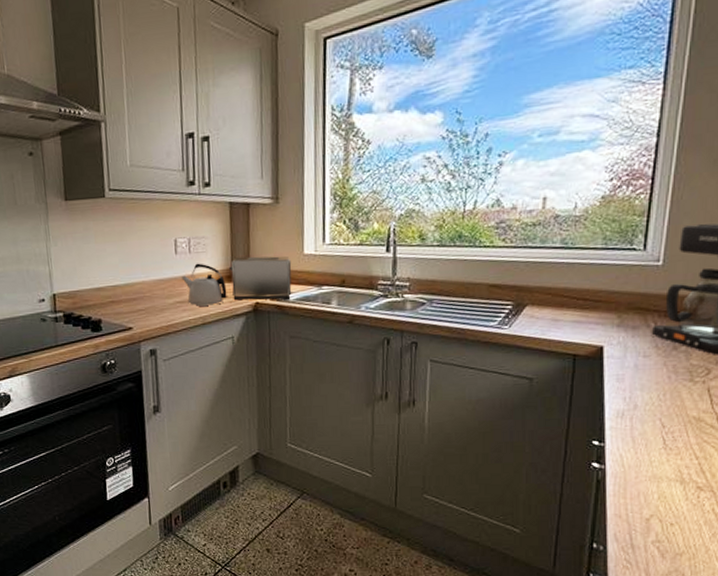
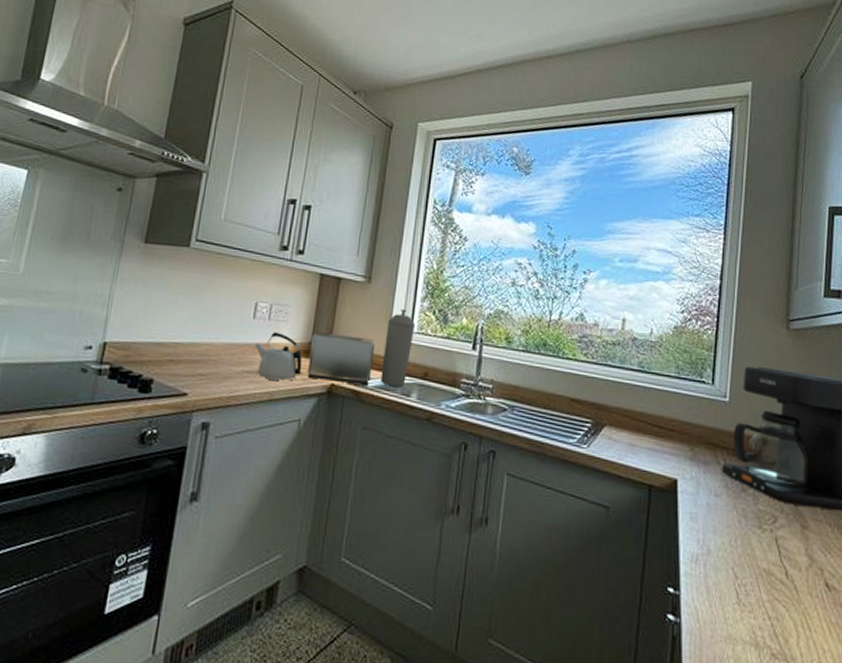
canister: none [300,223,327,298] -> present [380,308,415,388]

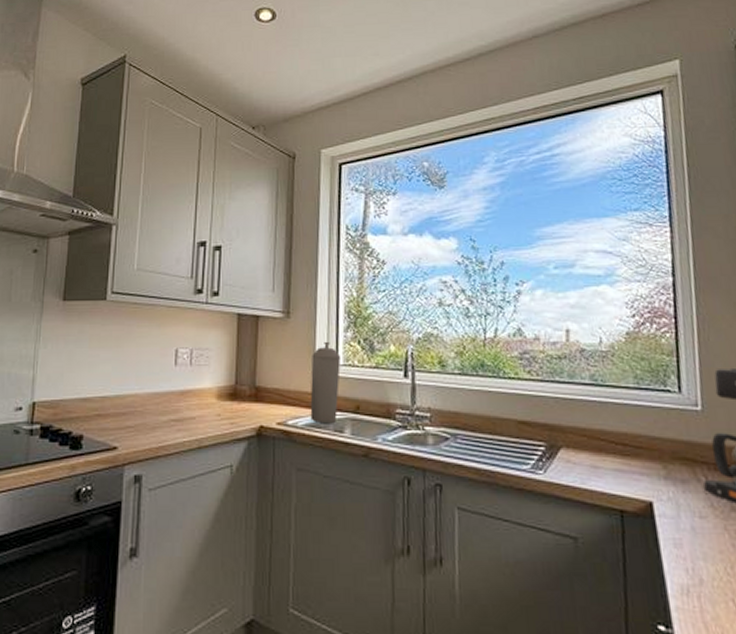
kettle: present [255,331,303,382] -> none [179,377,228,428]
toaster: present [307,332,376,387] -> none [233,373,302,426]

